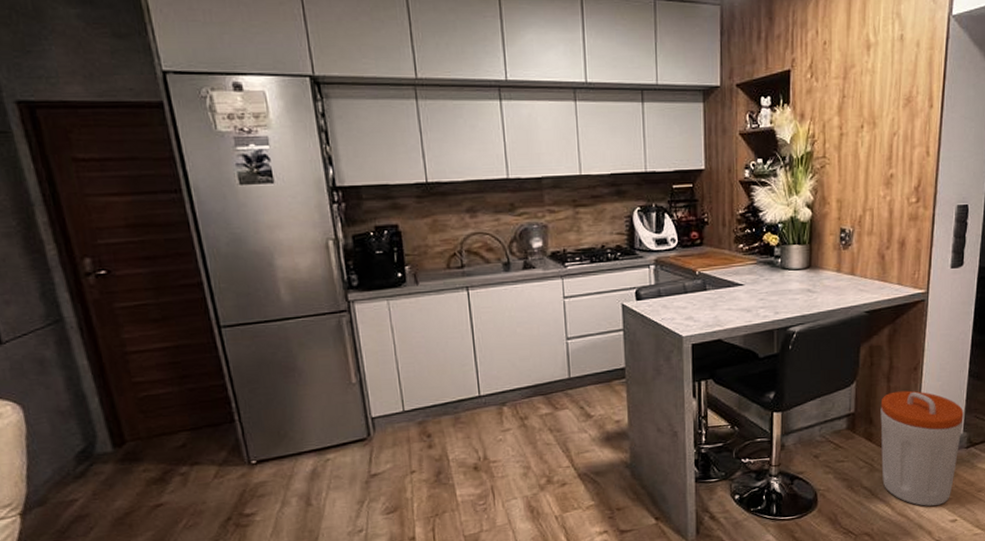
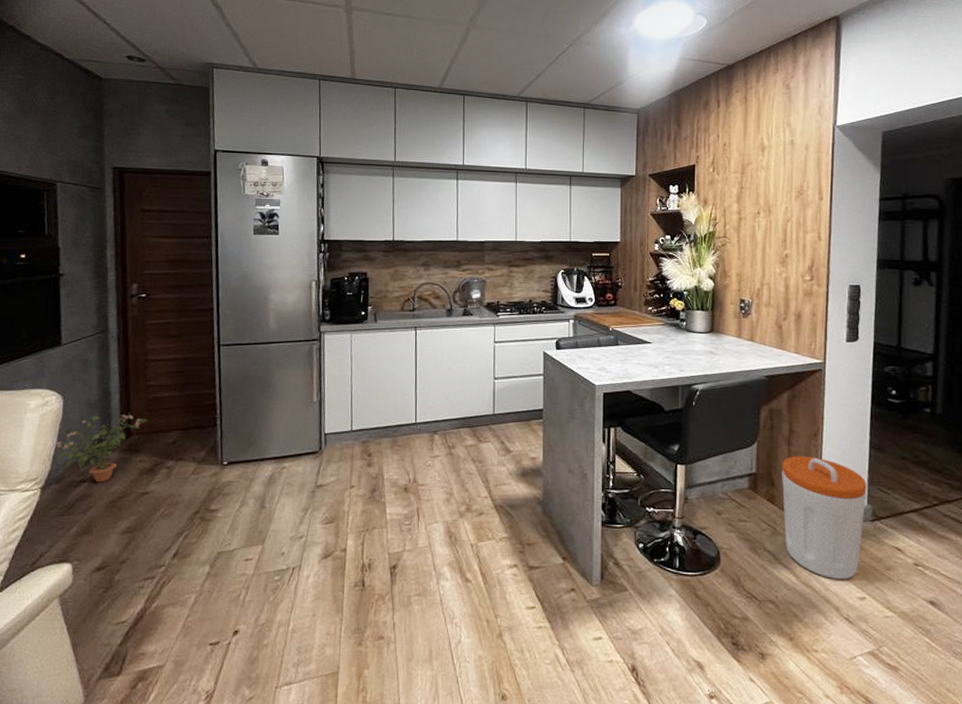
potted plant: none [24,416,145,500] -> present [53,412,149,483]

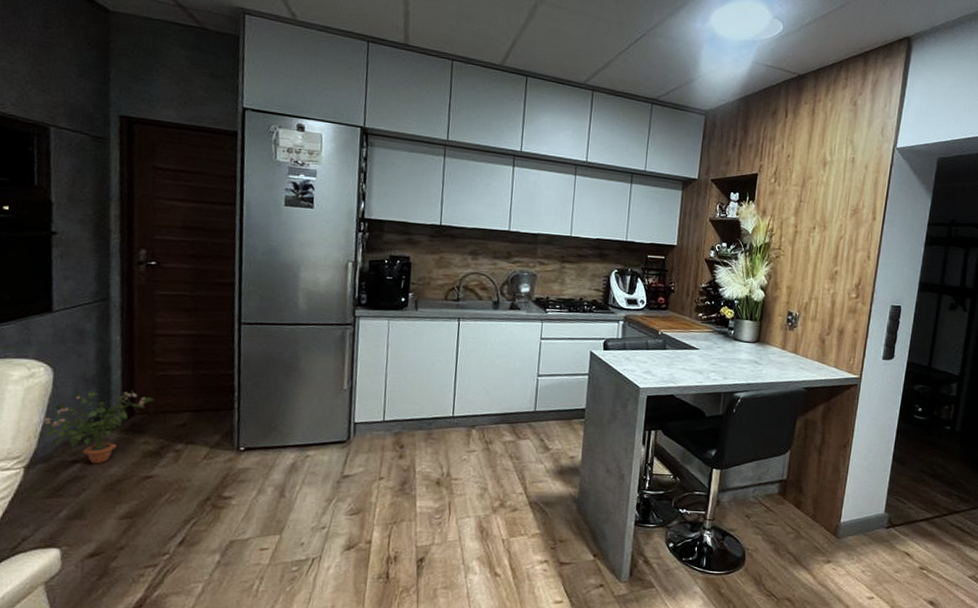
trash can: present [782,456,867,579] -> none [807,465,887,580]

